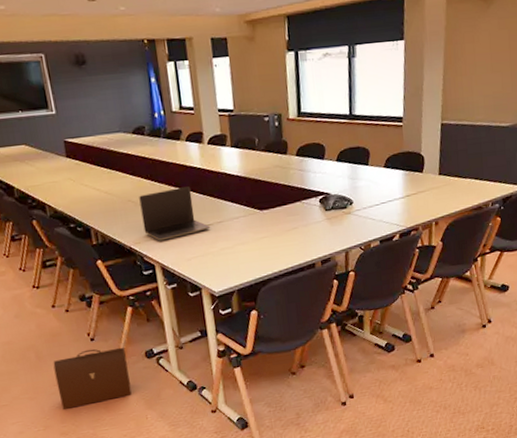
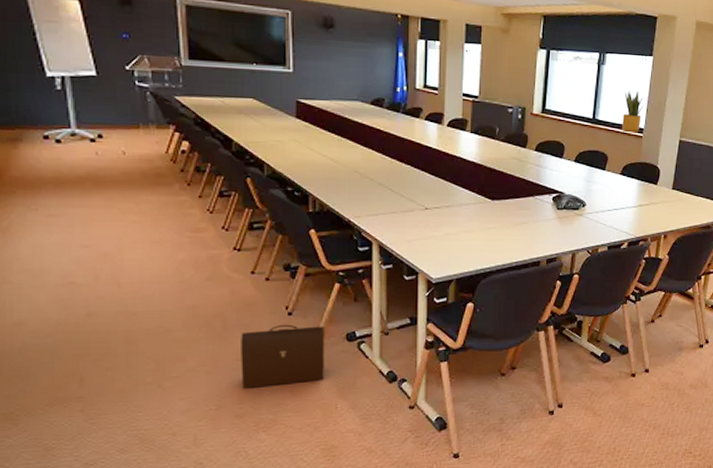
laptop computer: present [139,186,211,241] -> none [367,165,438,218]
planter: none [378,78,401,124] -> present [622,90,644,133]

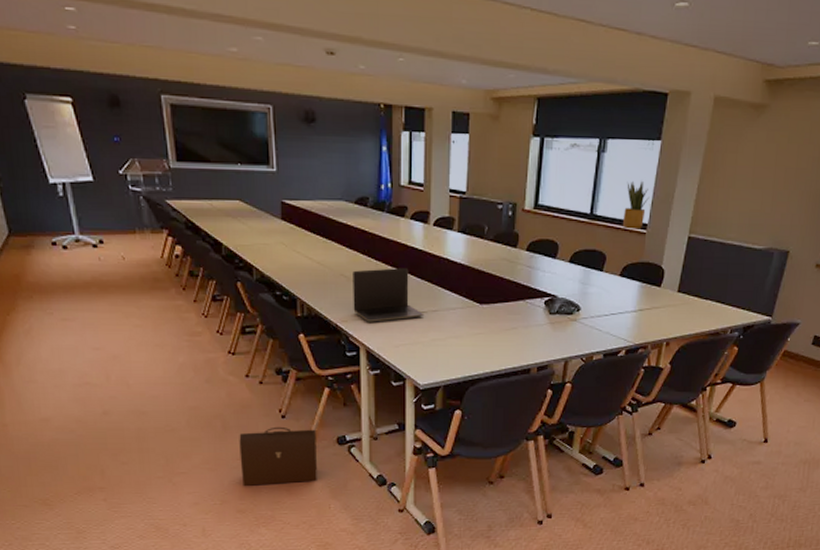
laptop computer: none [367,165,438,218] -> present [353,268,425,322]

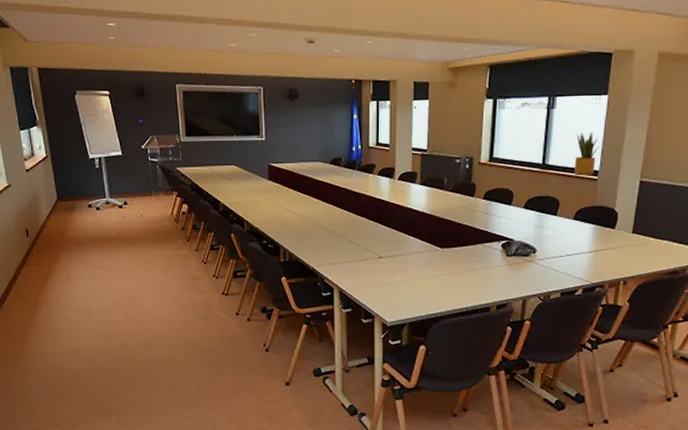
briefcase: present [239,426,318,487] -> none [229,359,296,413]
laptop computer: present [353,268,425,322] -> none [328,218,391,266]

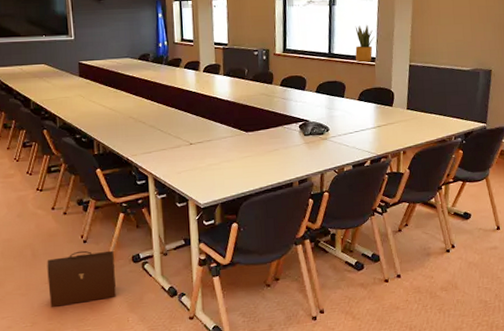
briefcase: none [229,359,296,413] -> present [47,250,116,308]

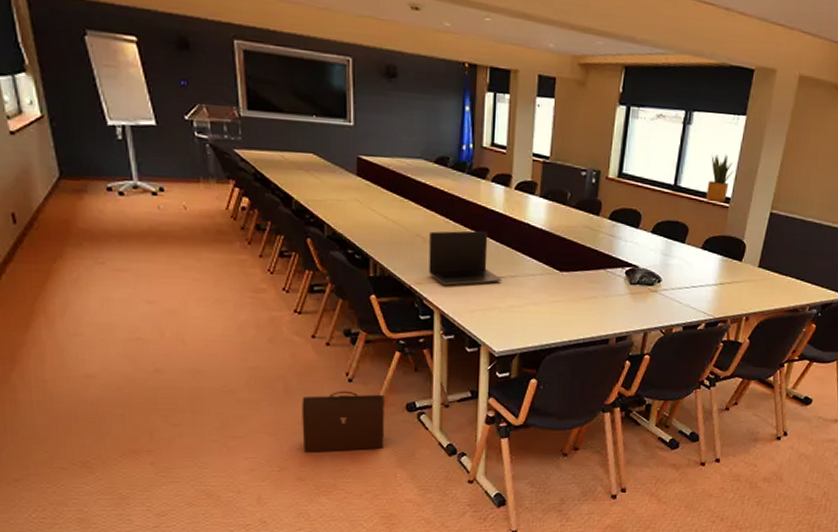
laptop computer: none [139,107,201,155] -> present [429,230,503,286]

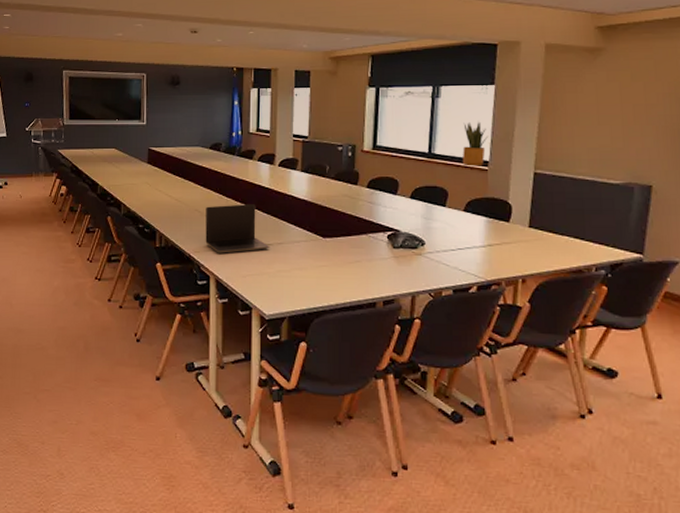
briefcase: present [302,390,386,454] -> none [97,350,168,409]

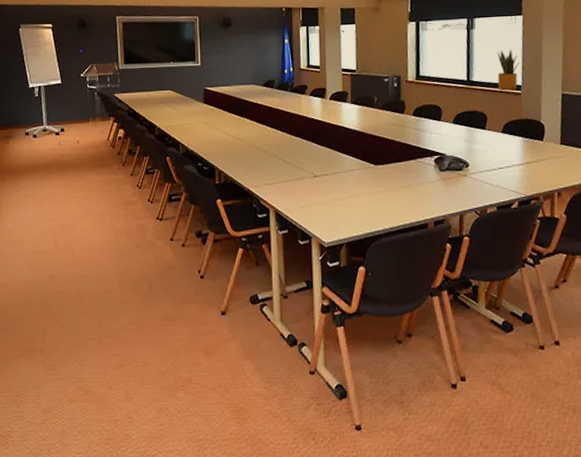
laptop computer: present [205,204,270,253] -> none [262,137,326,186]

